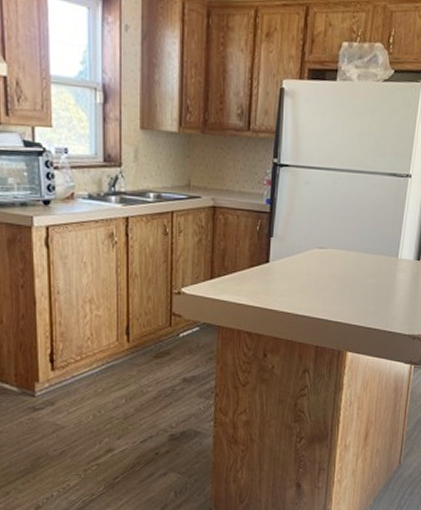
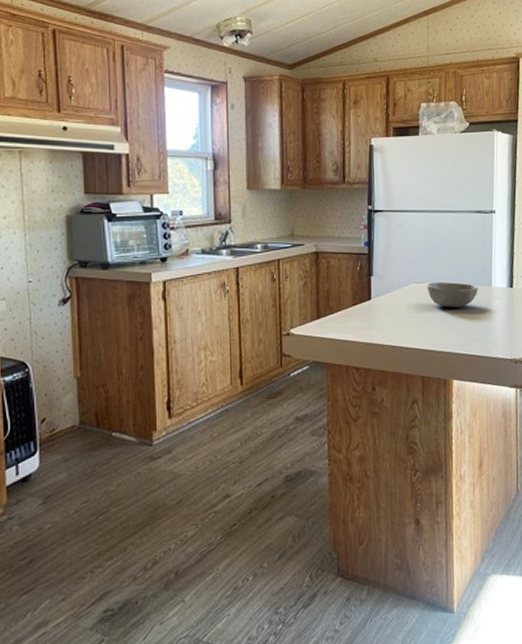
bowl: none [329,248,383,278] -> present [426,282,478,308]

